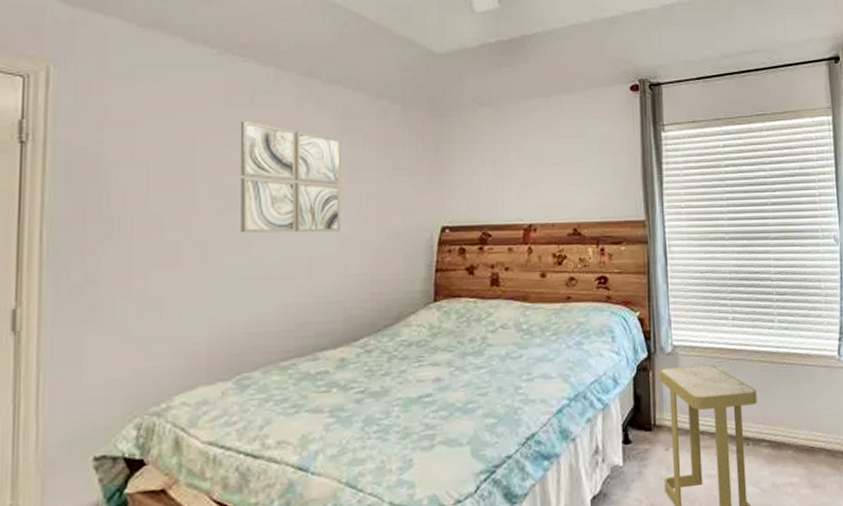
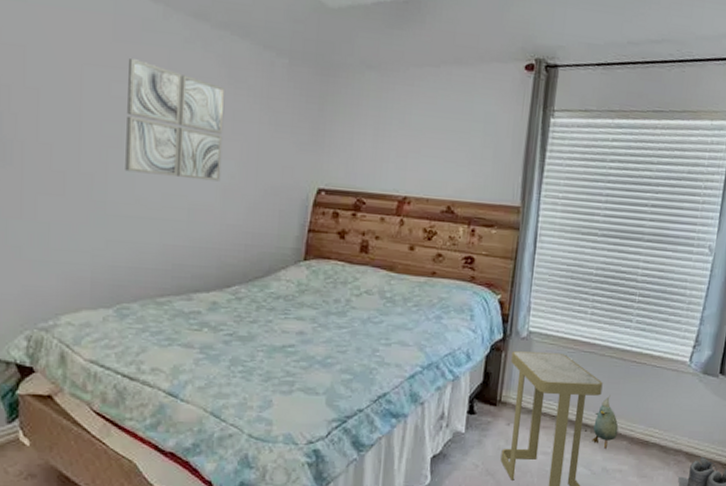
plush toy: none [754,402,781,462] -> present [592,395,619,449]

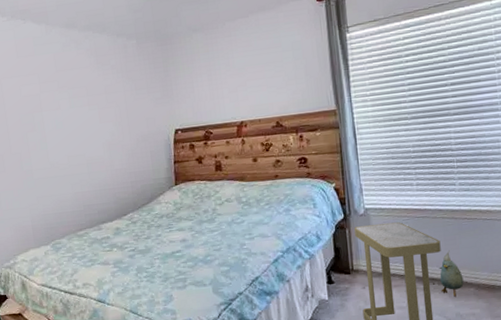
wall art: present [125,59,226,182] -> none [29,66,105,146]

